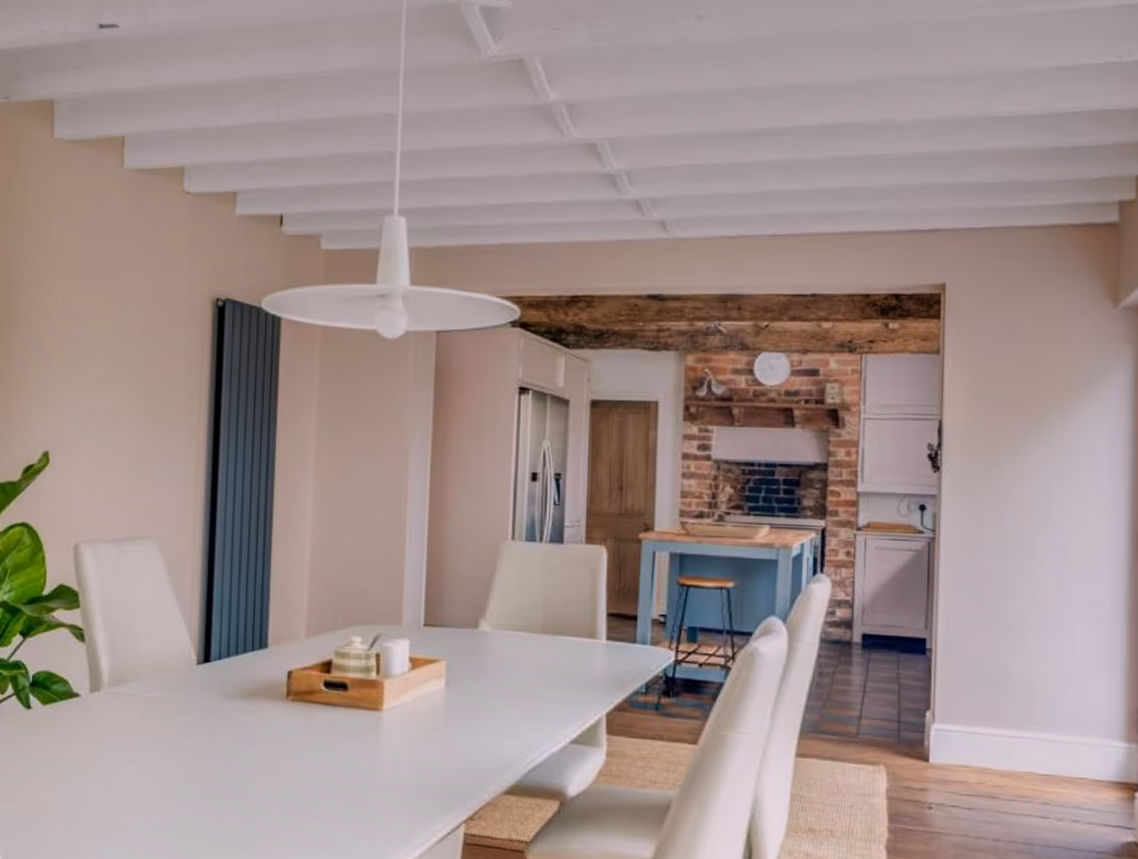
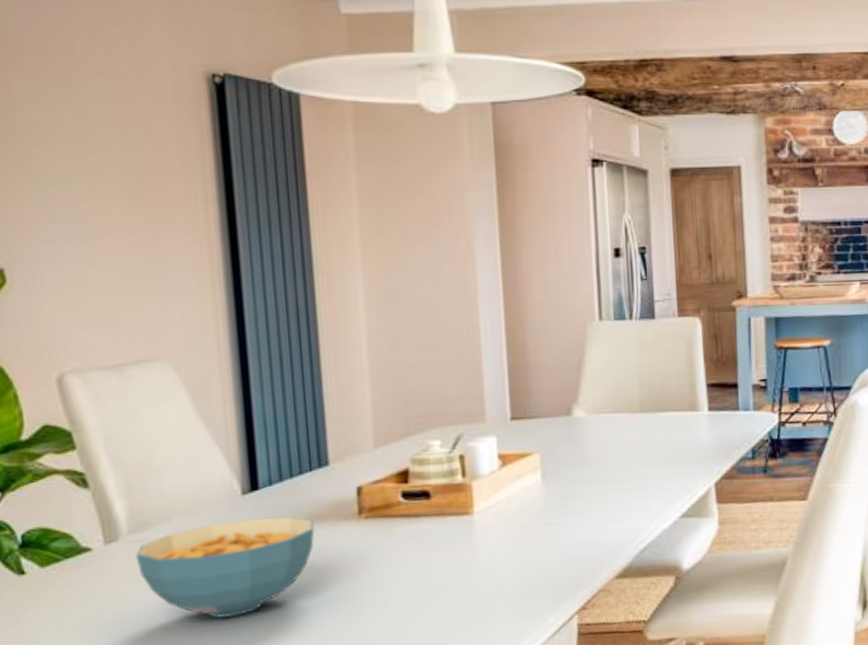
cereal bowl: none [111,687,250,774] -> present [135,516,315,618]

